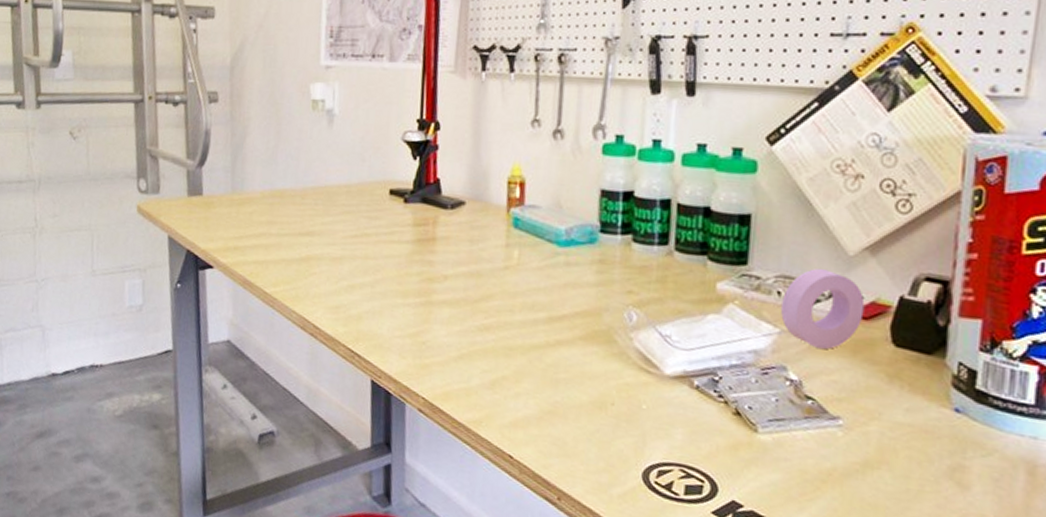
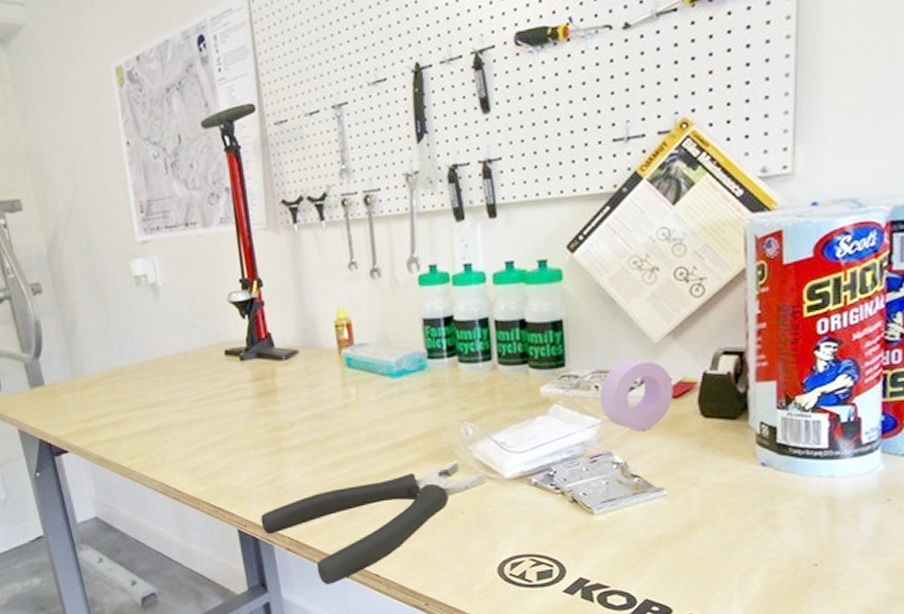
pliers: none [396,346,645,458] -> present [261,461,487,585]

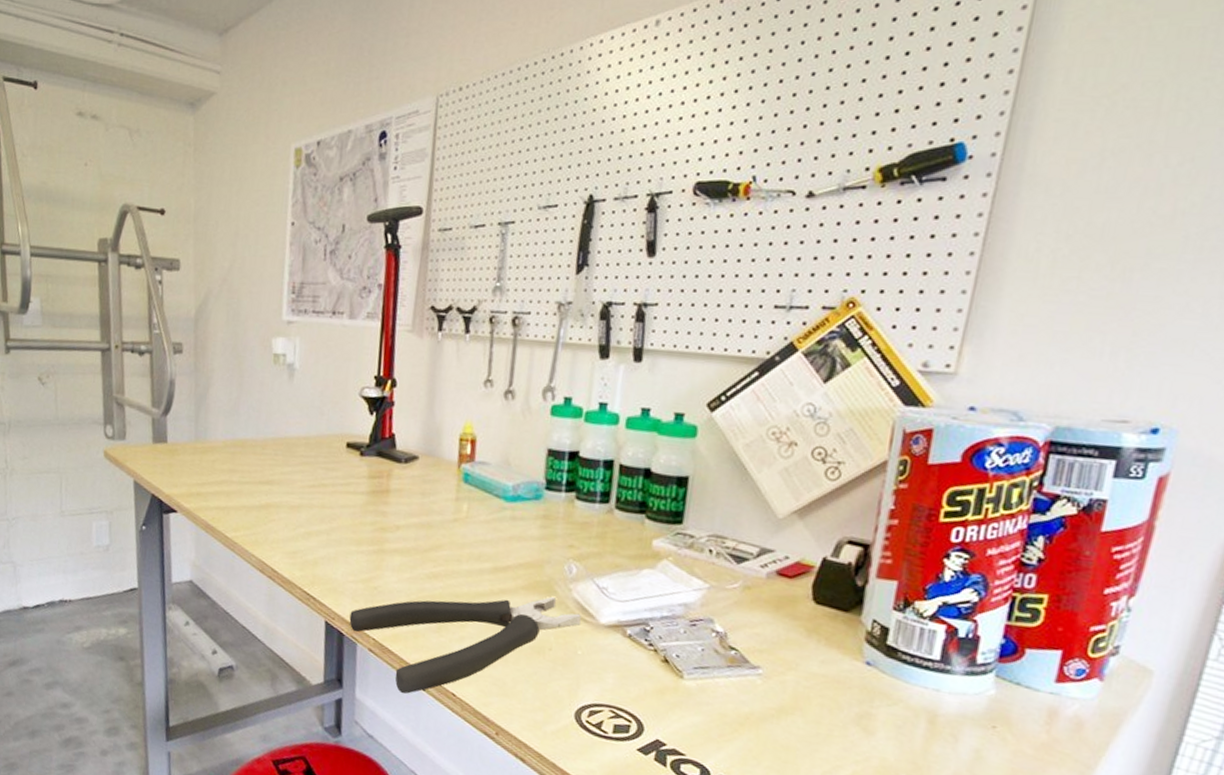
duct tape: present [600,359,674,432] -> none [711,529,790,605]

